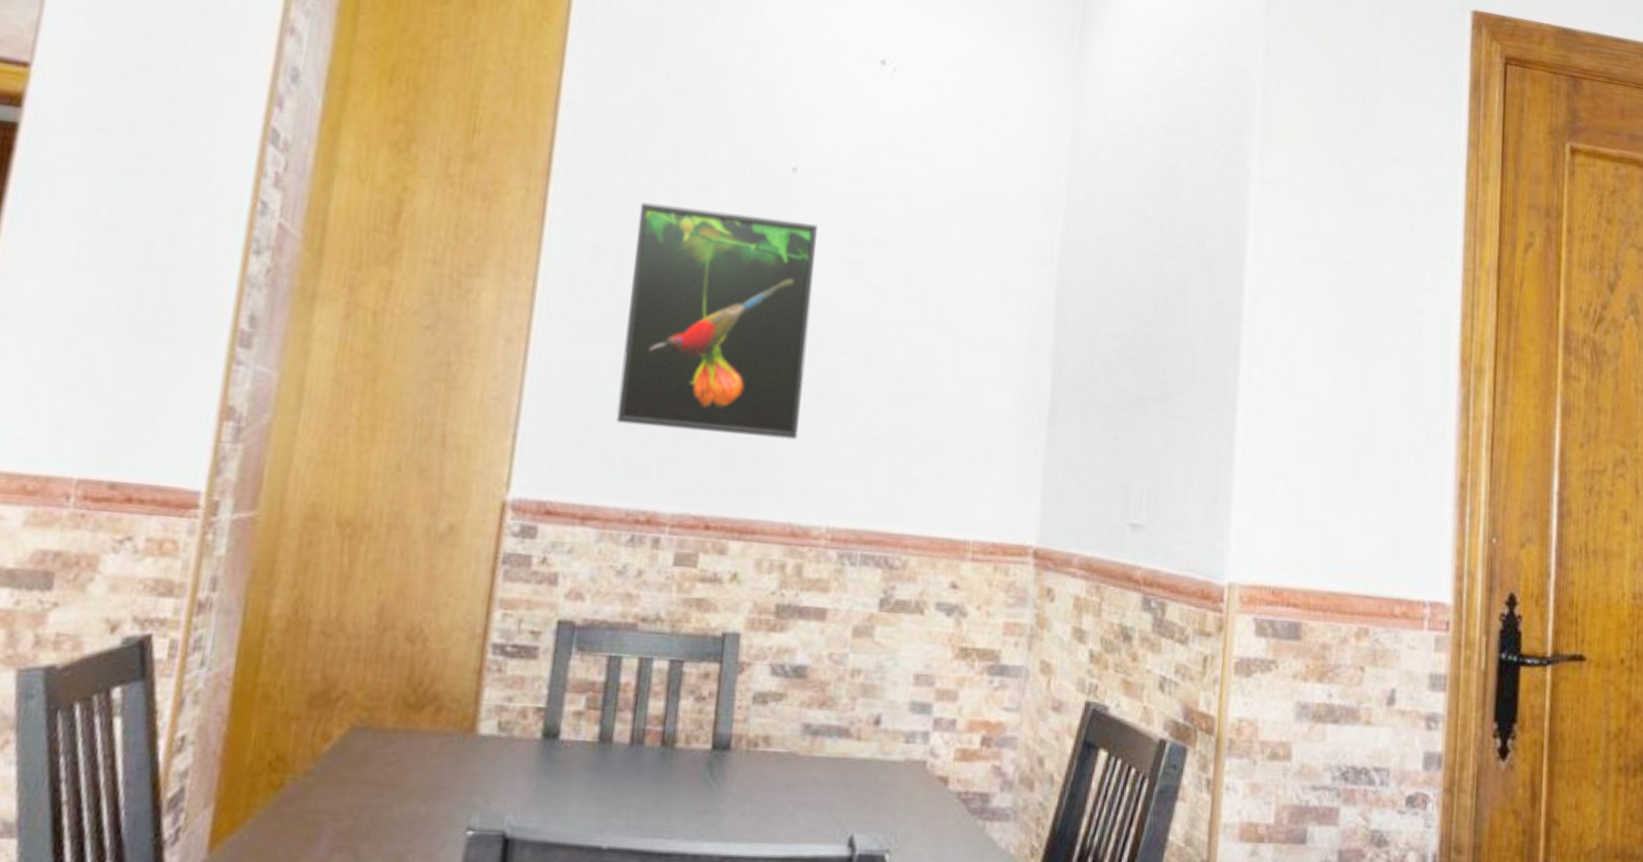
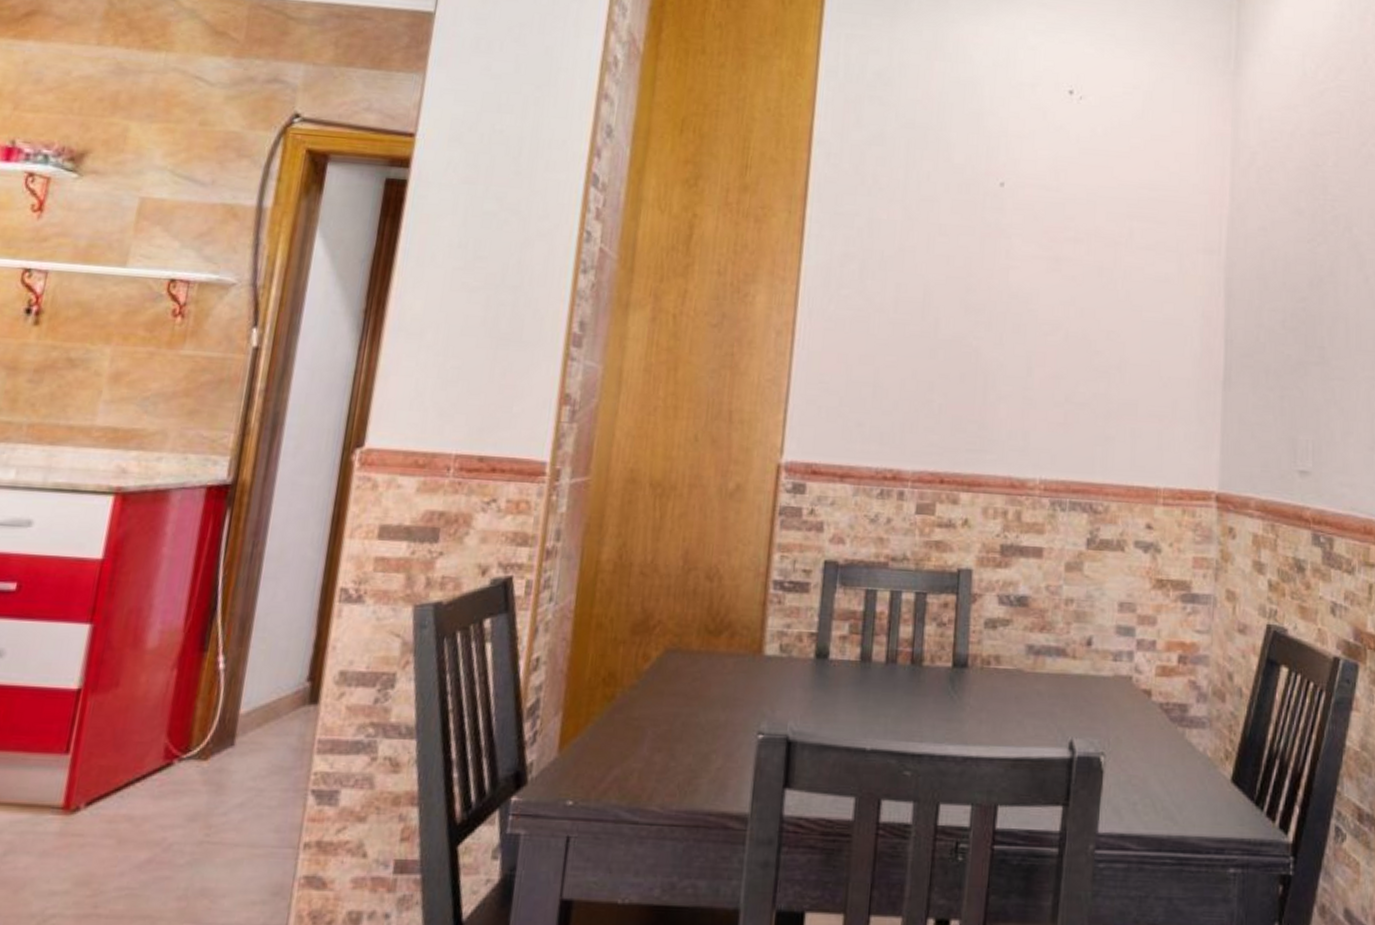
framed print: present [616,202,818,440] -> none [865,217,1023,408]

